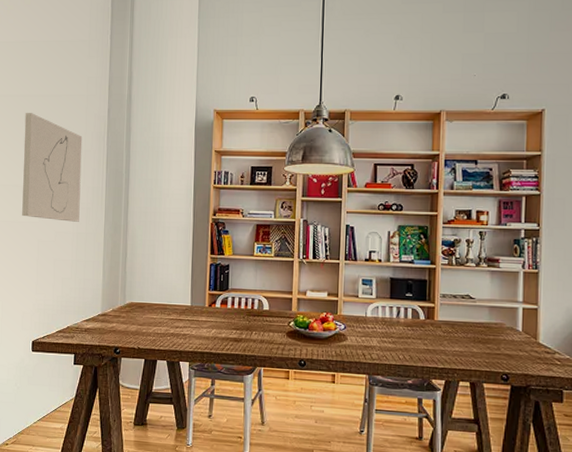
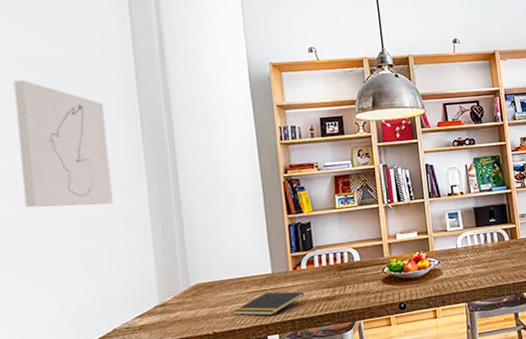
notepad: none [156,321,216,344] -> present [233,291,305,316]

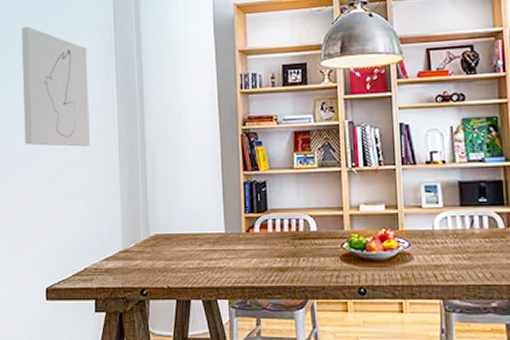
notepad: present [233,291,305,316] -> none [187,252,257,279]

